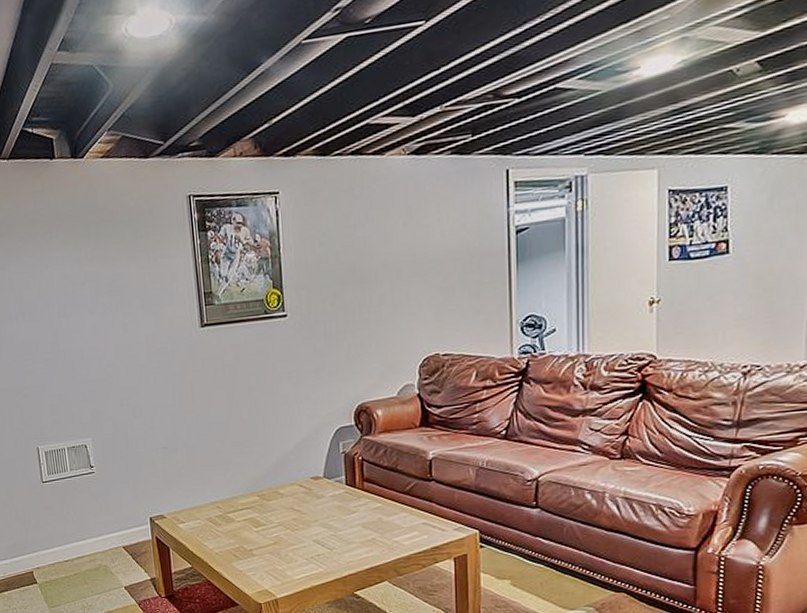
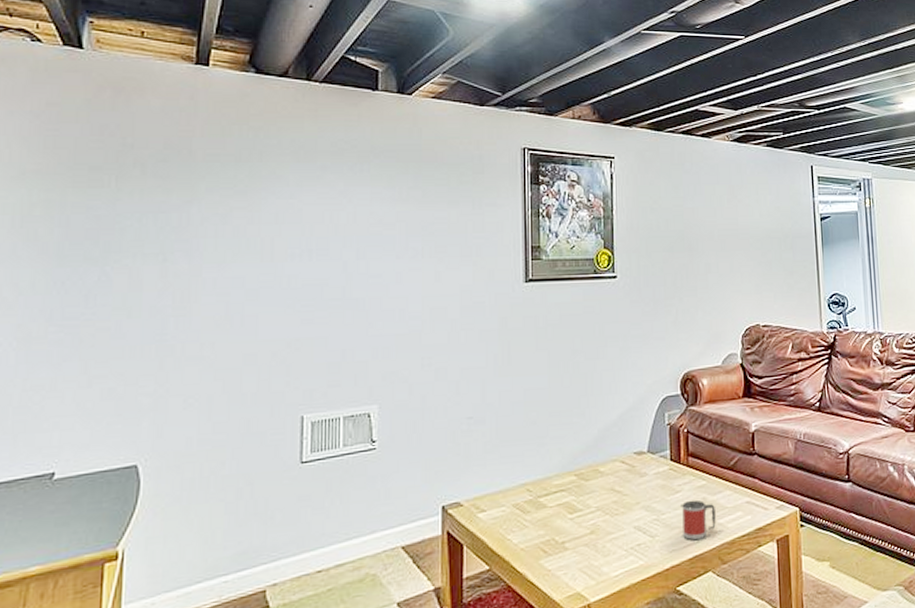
mug: none [357,519,392,553] -> present [681,499,716,540]

